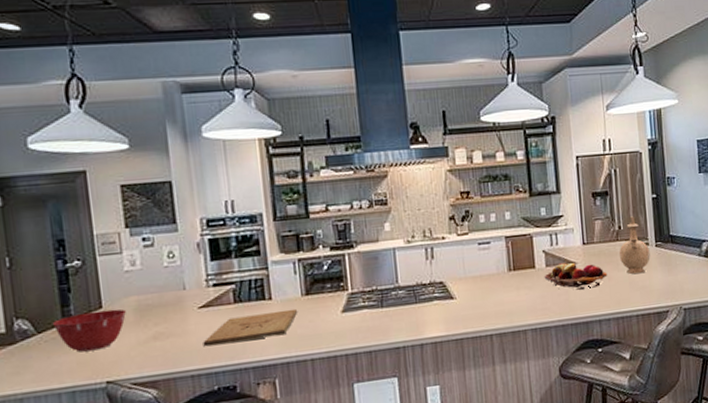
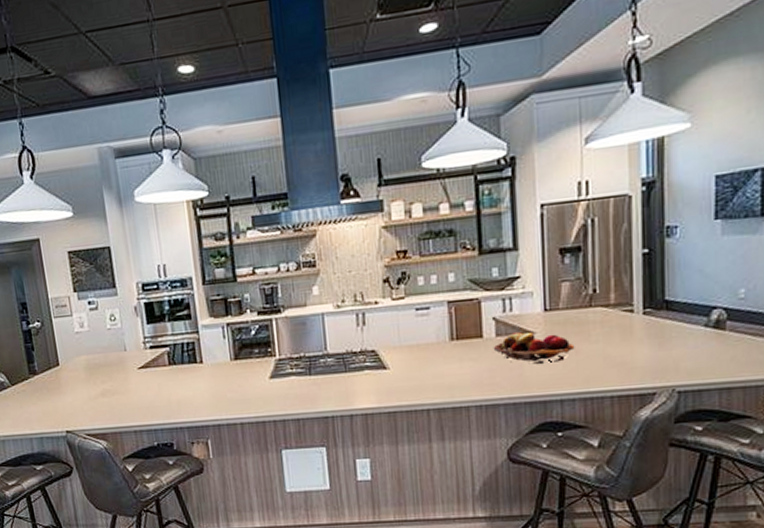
mixing bowl: present [52,309,126,353] -> none [21,366,78,404]
cutting board: present [203,308,297,347] -> none [143,373,227,405]
vase: present [619,216,651,275] -> none [591,276,635,348]

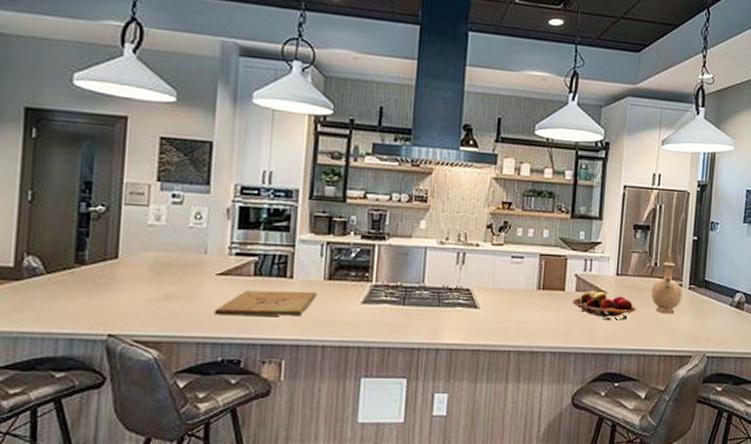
cutting board: none [143,373,227,405] -> present [214,290,316,317]
vase: none [591,276,635,348] -> present [650,255,682,314]

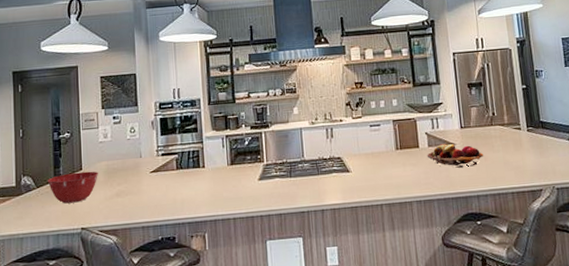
mixing bowl: none [63,260,141,301] -> present [47,171,98,204]
cutting board: present [214,290,316,317] -> none [152,175,224,204]
vase: present [650,255,682,314] -> none [493,104,523,156]

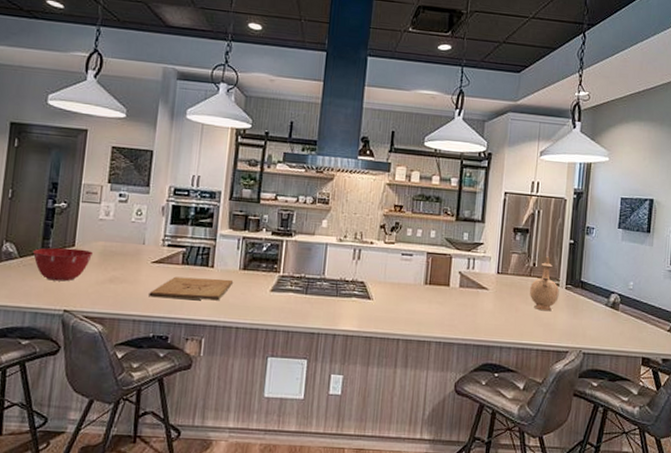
cutting board: none [152,175,224,204] -> present [148,276,233,301]
fruit basket: present [427,144,484,168] -> none [456,286,516,316]
vase: none [493,104,523,156] -> present [529,256,559,312]

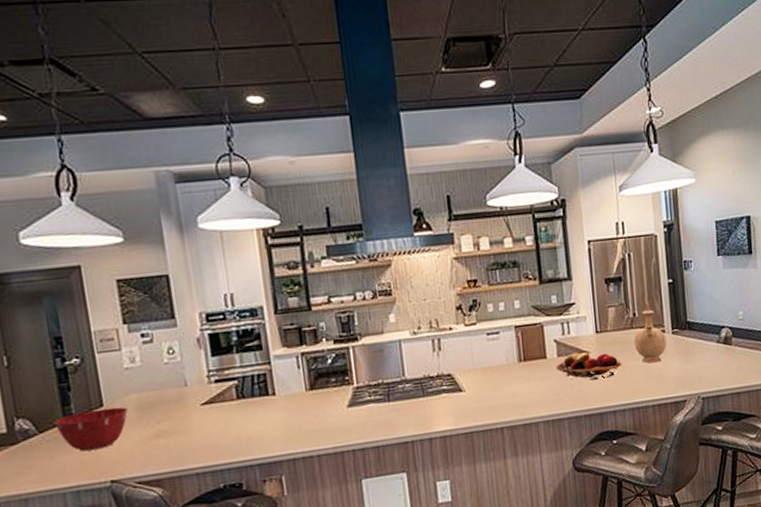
cutting board: present [148,276,233,301] -> none [206,404,302,445]
fruit basket: none [456,286,516,316] -> present [555,352,622,380]

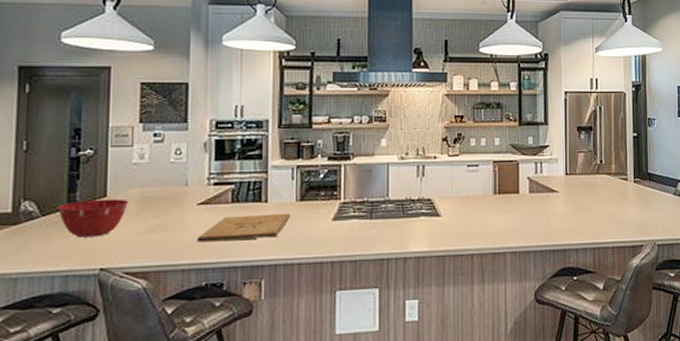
cutting board: none [206,404,302,445] -> present [197,213,290,243]
fruit basket: present [555,352,622,380] -> none [526,191,587,218]
vase: present [633,302,667,363] -> none [599,152,628,208]

